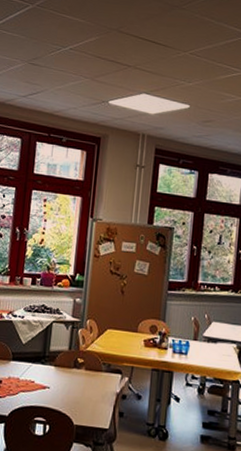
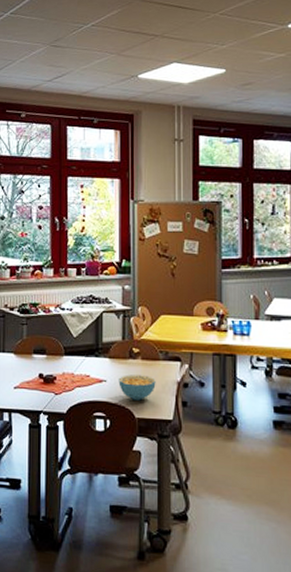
cereal bowl: none [61,383,97,409] -> present [118,375,156,401]

